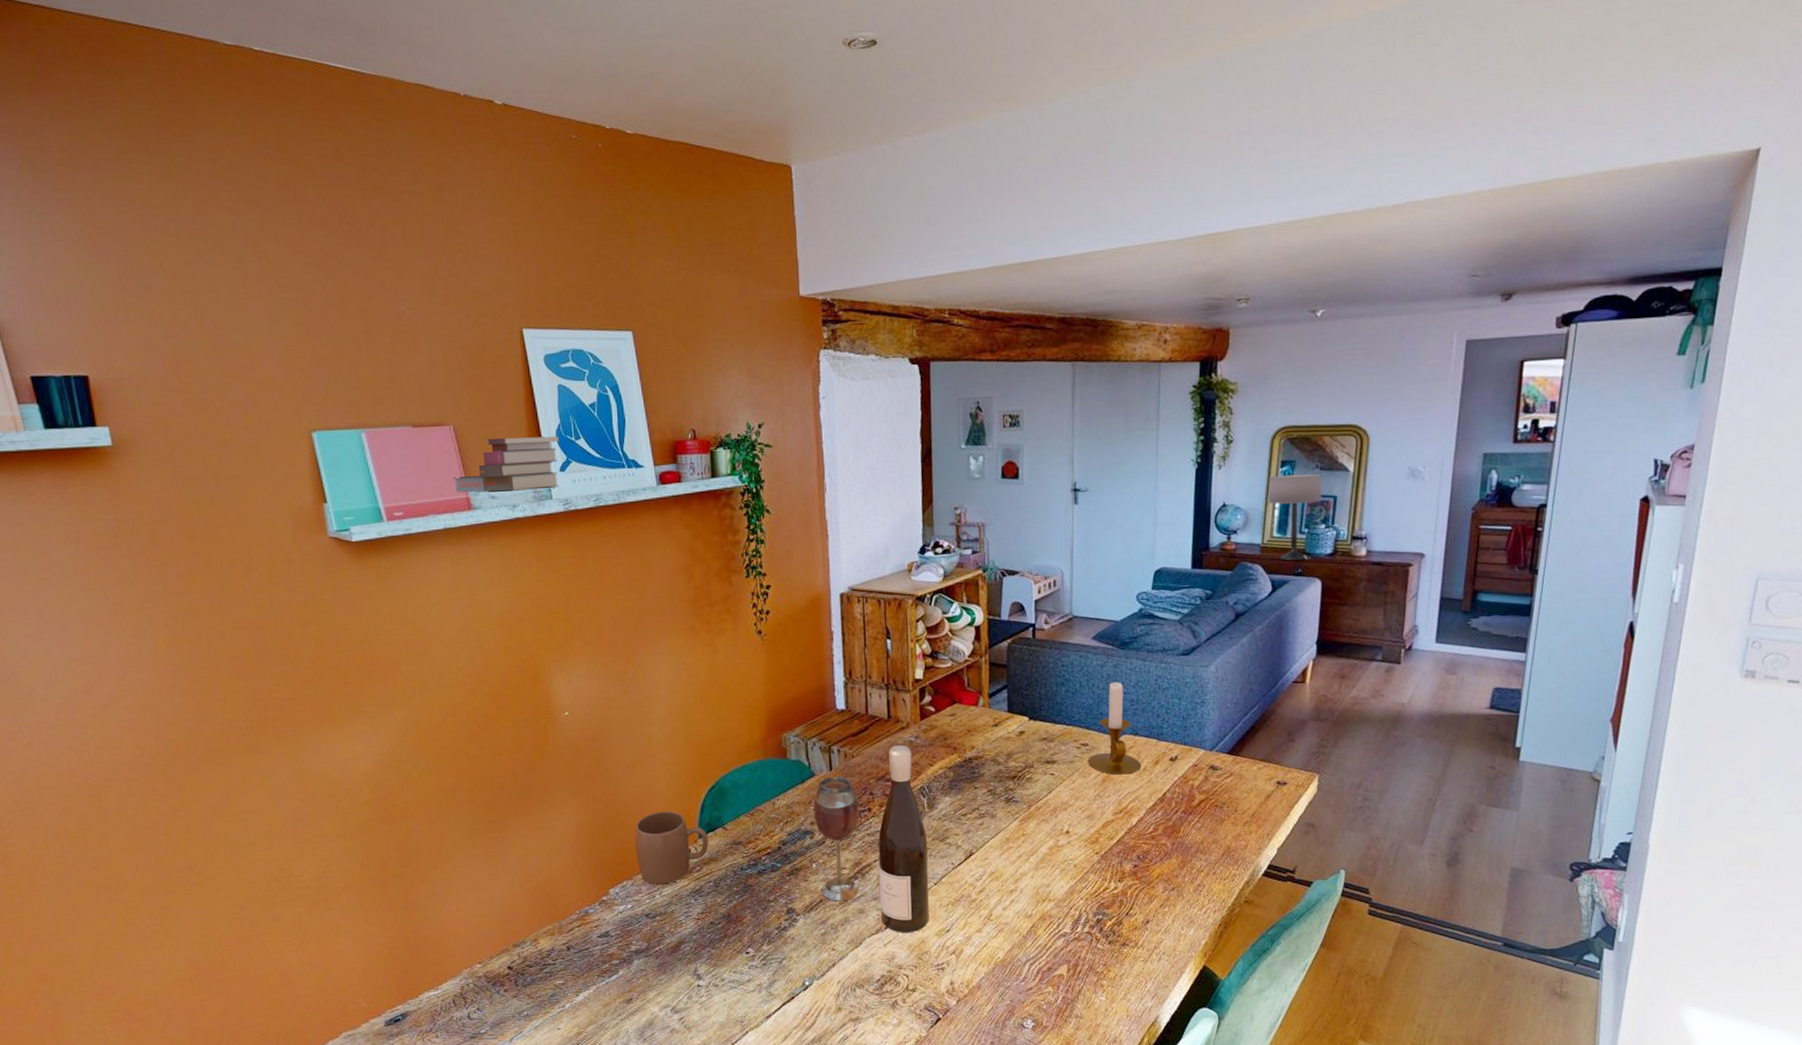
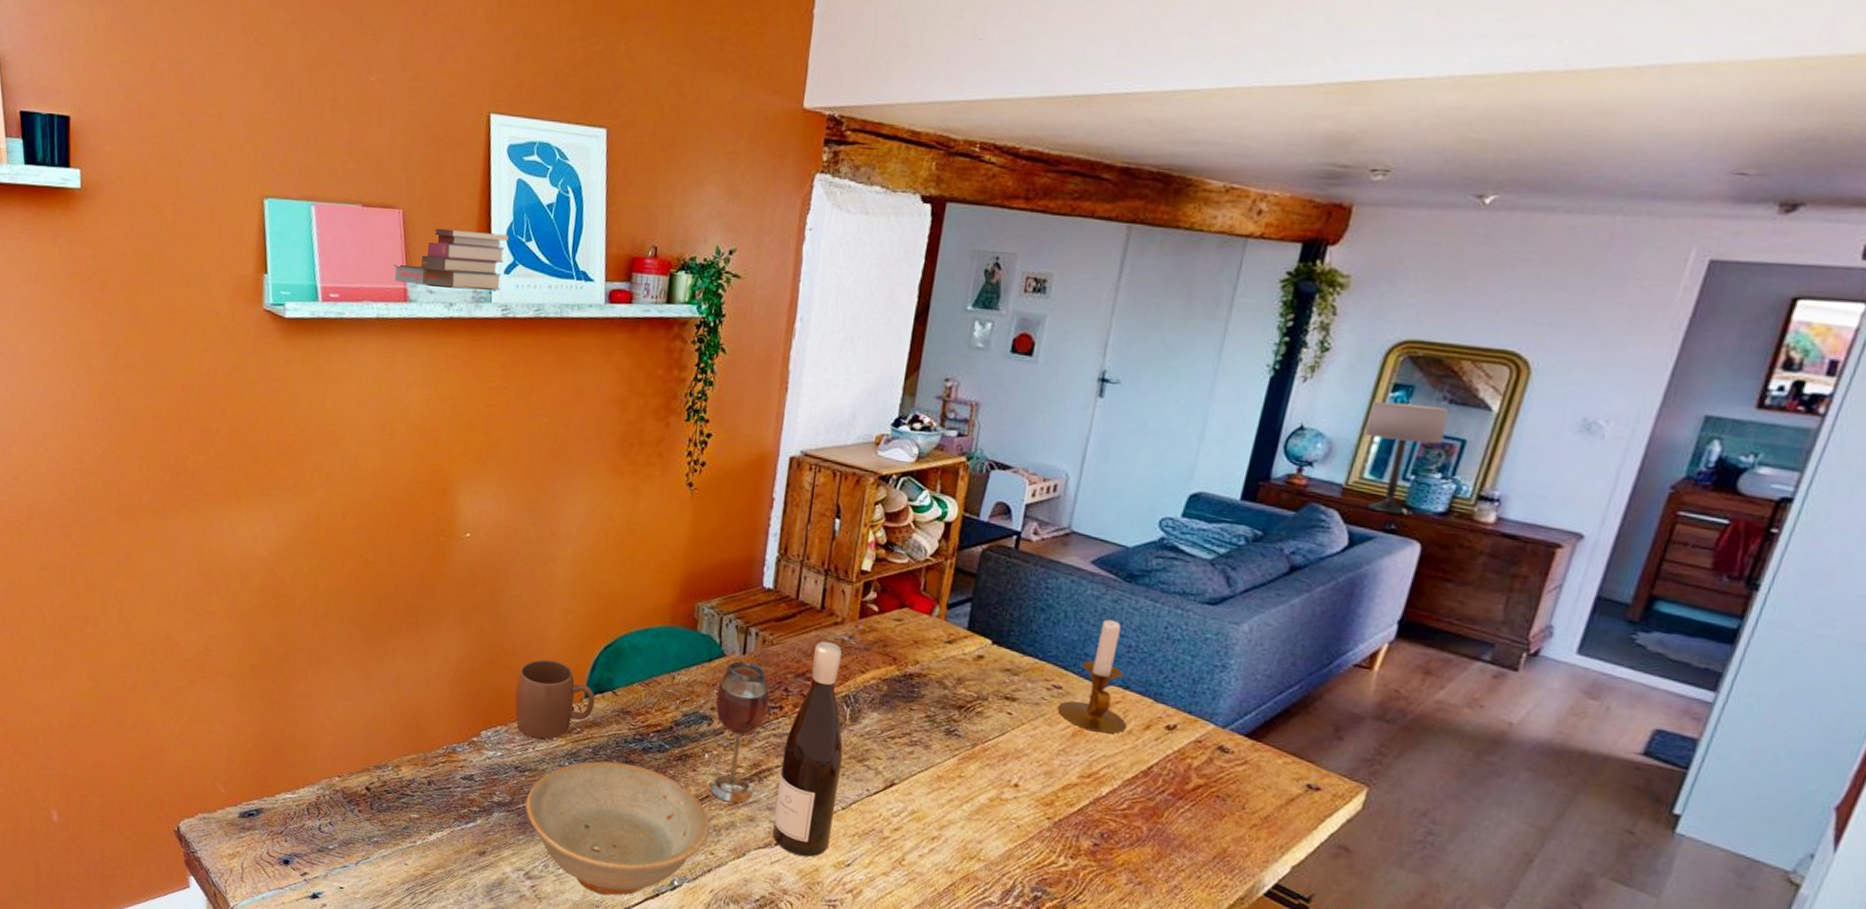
dish: none [661,888,828,1011] -> present [525,761,710,896]

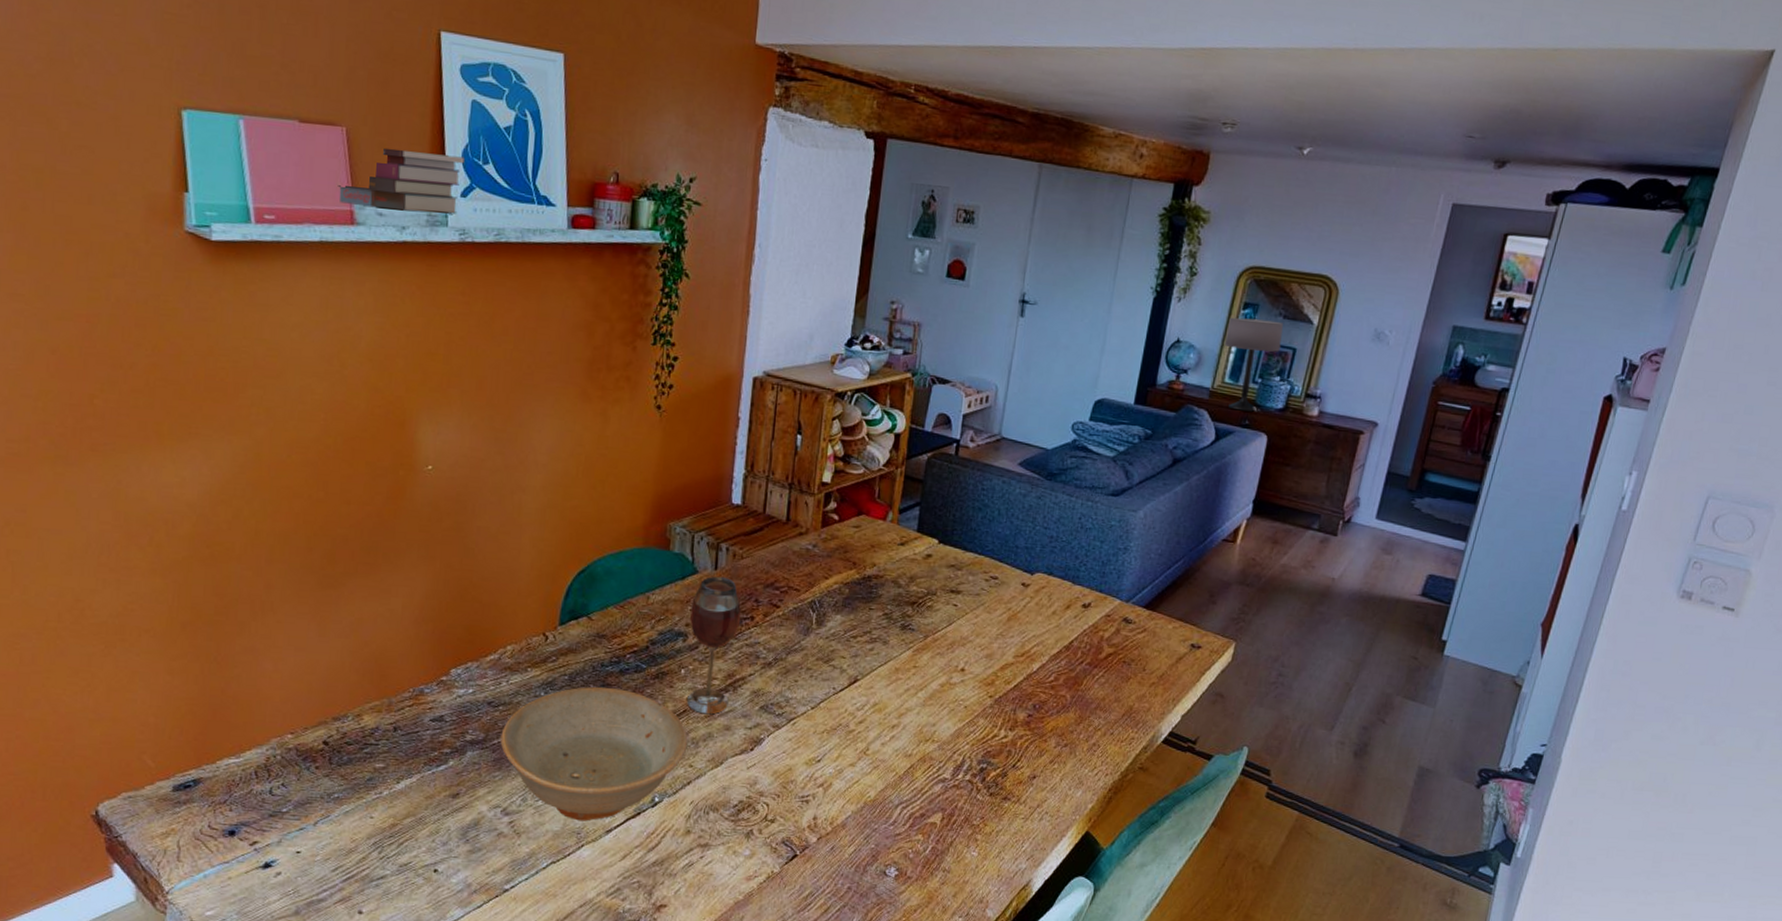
mug: present [515,659,595,739] -> none [486,589,570,672]
bottle: present [772,641,843,857] -> none [748,551,811,758]
candlestick: present [1057,619,1127,734] -> none [995,514,1052,616]

